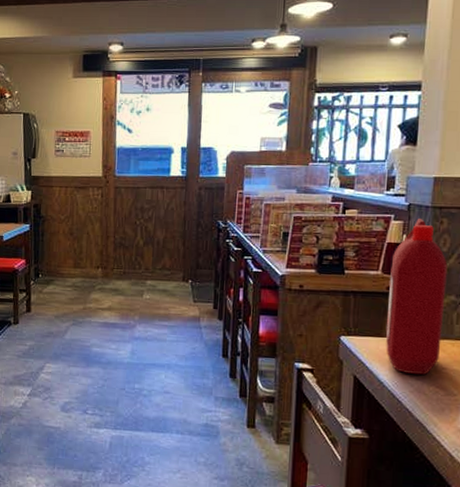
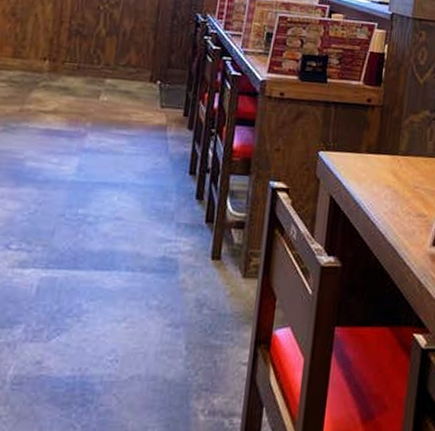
ketchup jug: present [385,218,448,375] -> none [363,28,424,194]

